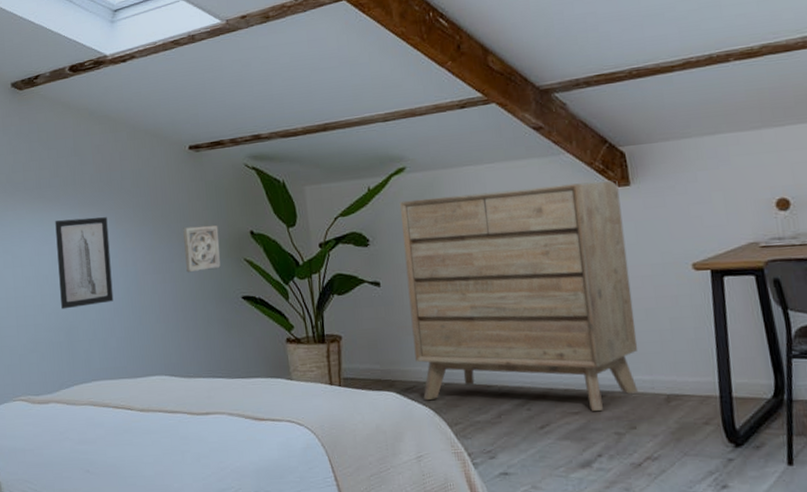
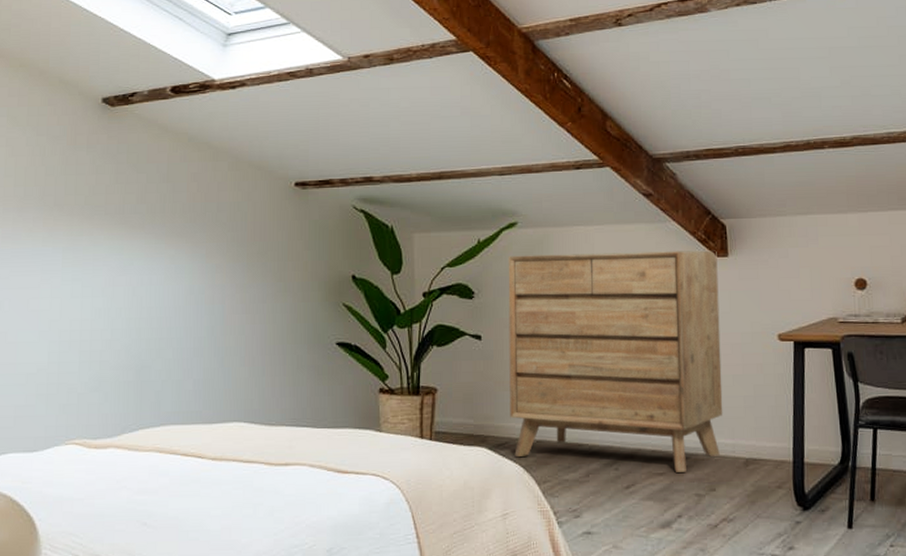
wall art: present [55,217,114,310] -> none [134,249,197,346]
wall ornament: present [183,225,221,273] -> none [279,266,318,315]

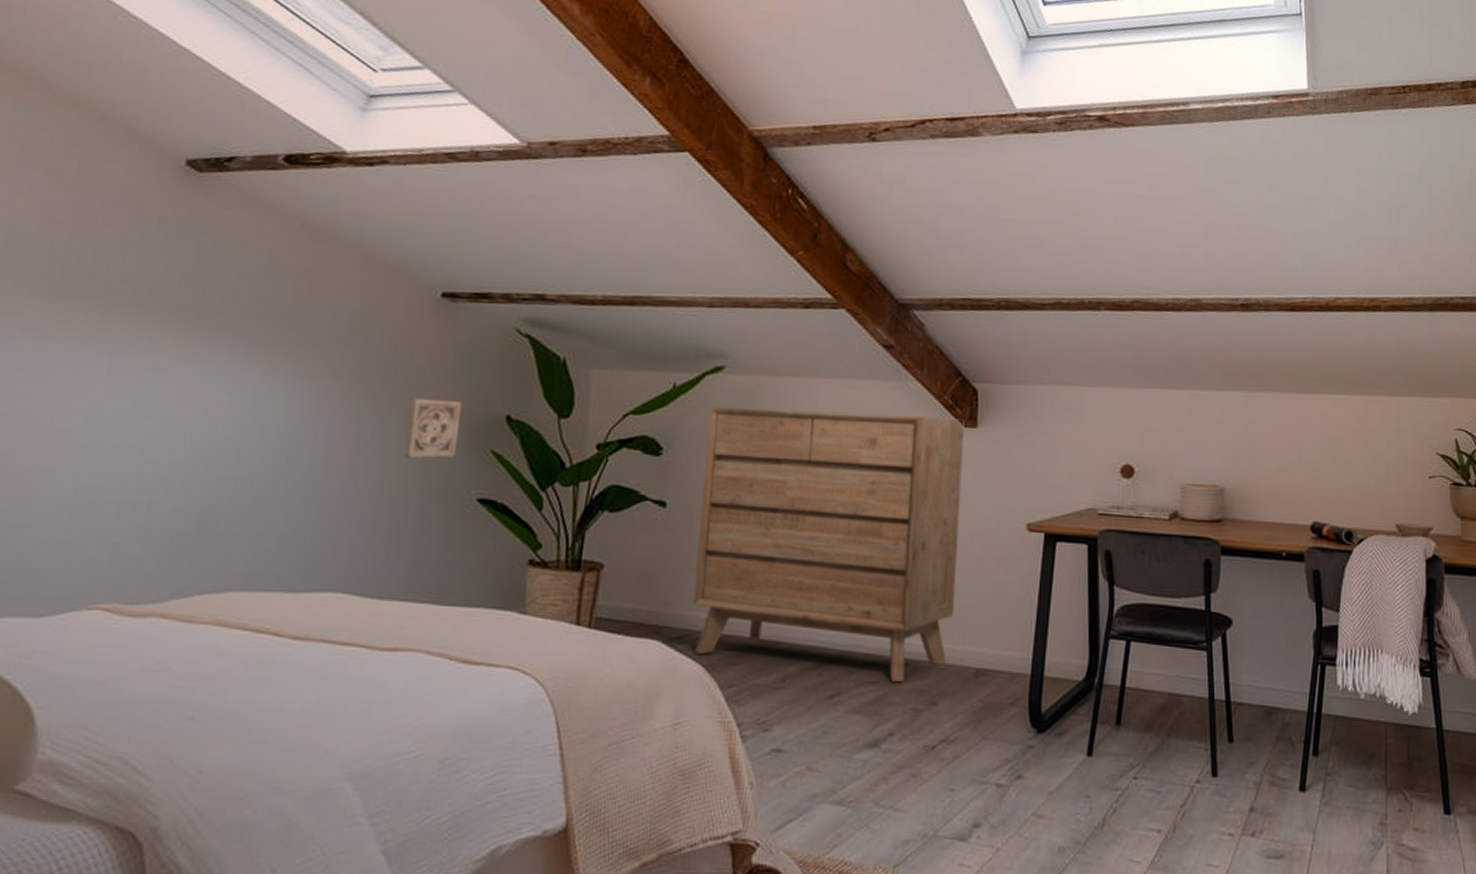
wall ornament: none [279,266,318,315] -> present [404,398,463,459]

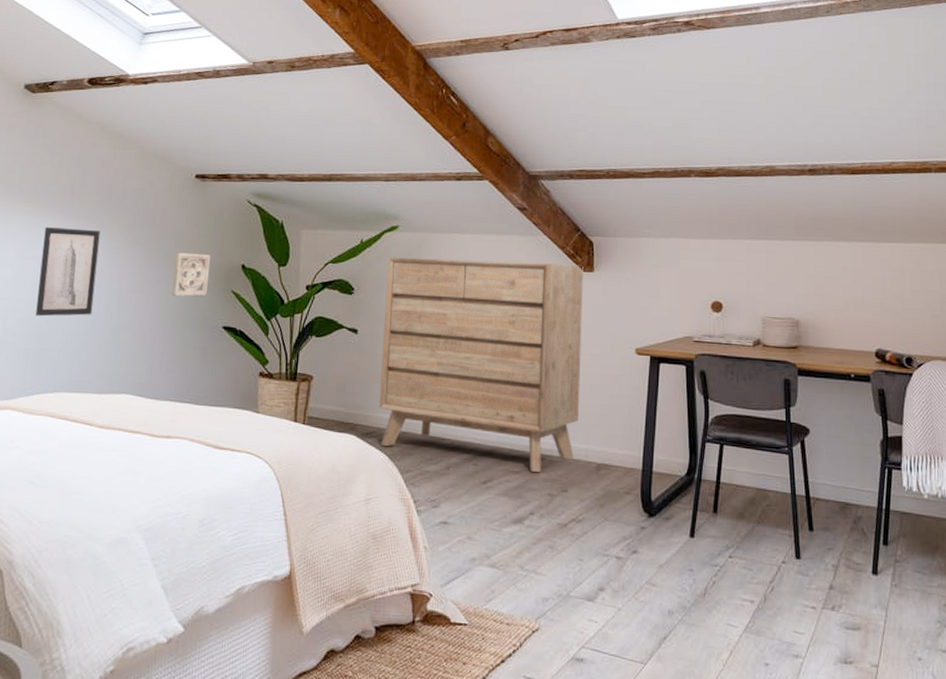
wall art: none [199,361,300,486] -> present [36,227,100,317]

